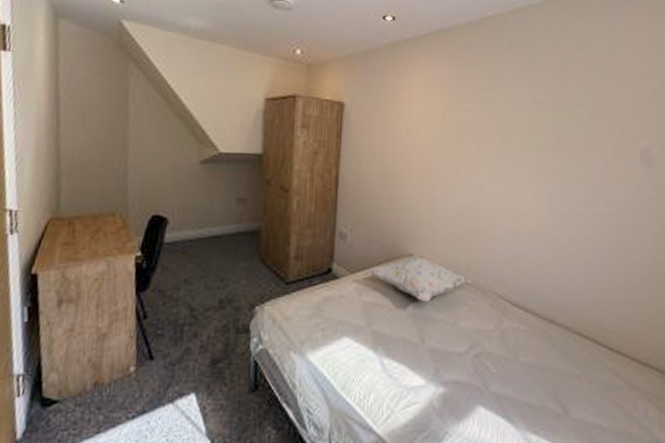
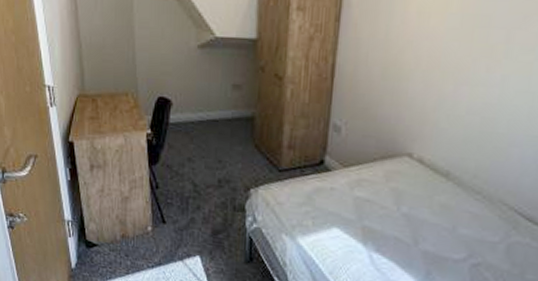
decorative pillow: present [369,256,472,302] -> none [362,155,479,205]

